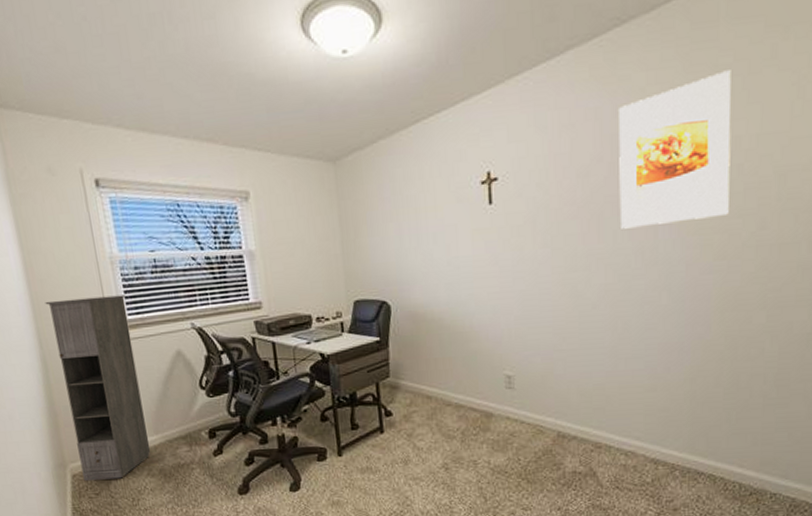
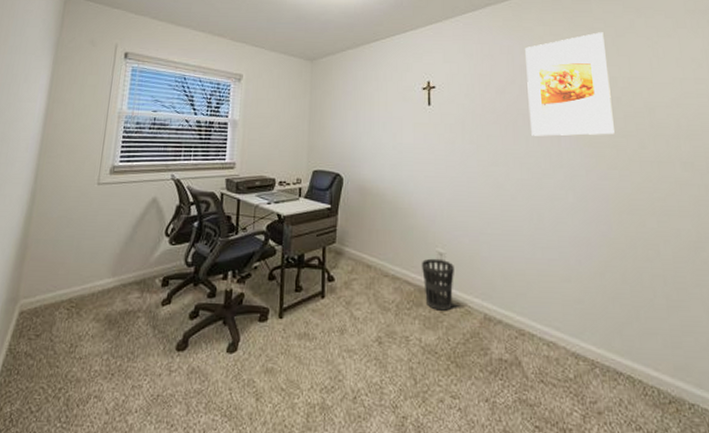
storage cabinet: present [45,295,151,482] -> none [30,142,123,321]
wastebasket: none [487,382,525,433] -> present [421,258,454,311]

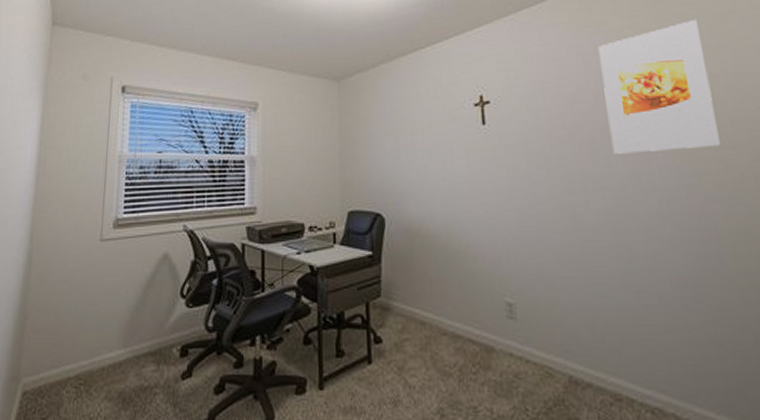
wastebasket: present [421,258,454,311] -> none [486,310,529,374]

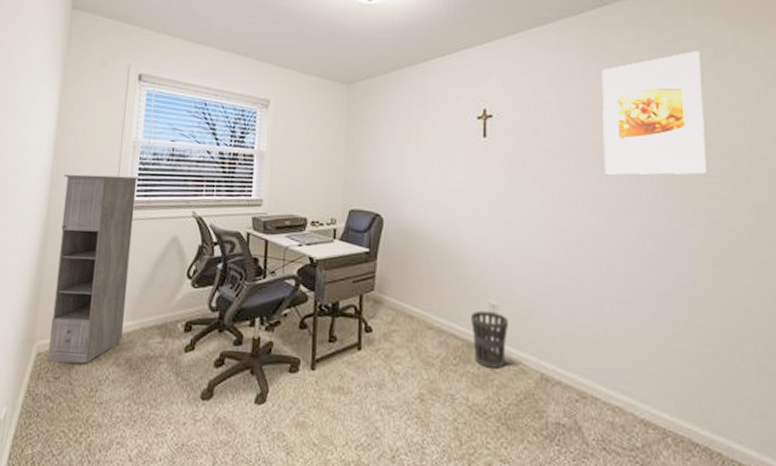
storage cabinet: none [34,193,126,402] -> present [47,174,139,364]
wastebasket: none [486,310,529,374] -> present [470,310,508,369]

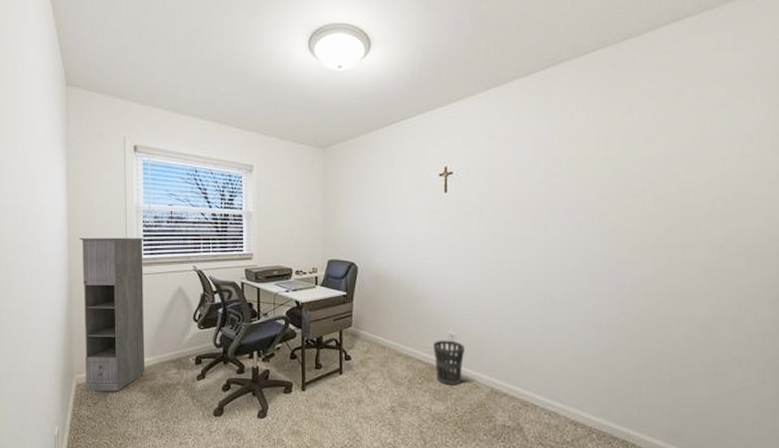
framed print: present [602,51,706,175] -> none [551,105,644,222]

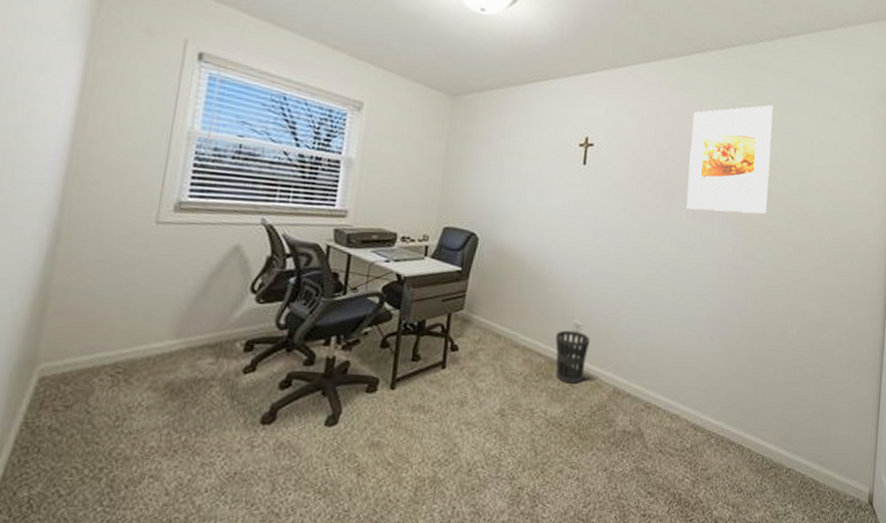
storage cabinet: present [79,237,145,392] -> none [55,163,193,389]
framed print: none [551,105,644,222] -> present [686,105,773,214]

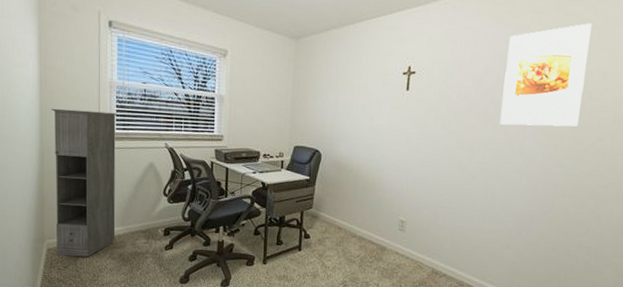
storage cabinet: none [55,163,193,389] -> present [51,108,117,257]
wastebasket: present [555,330,590,384] -> none [384,224,413,265]

